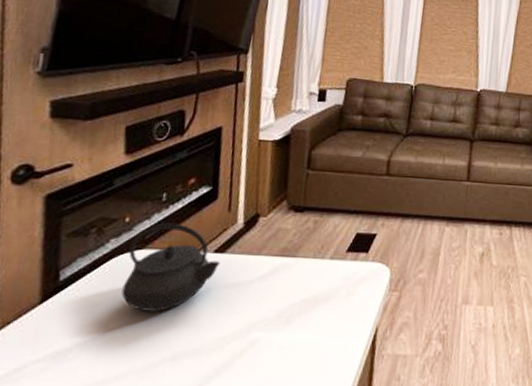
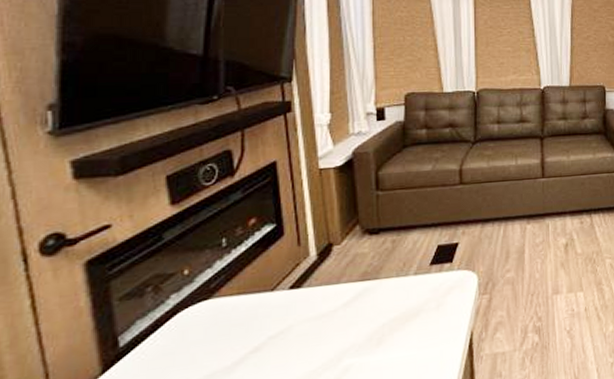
kettle: present [121,222,221,312] -> none [193,266,299,361]

